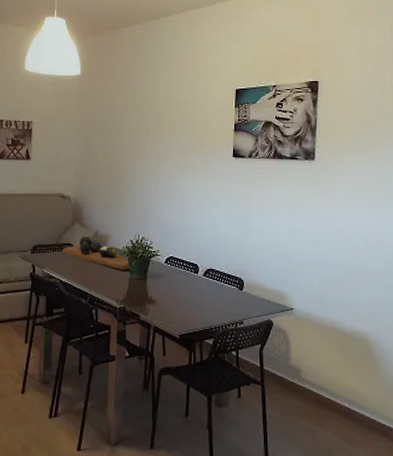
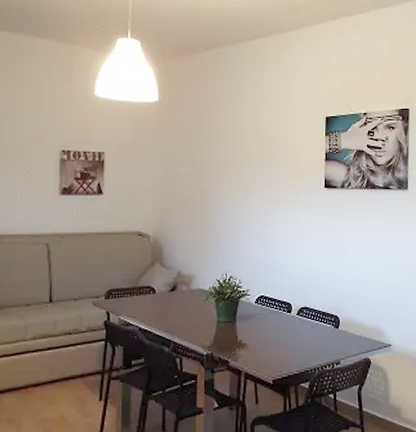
decorative tray: present [62,235,130,270] -> none [141,276,218,313]

